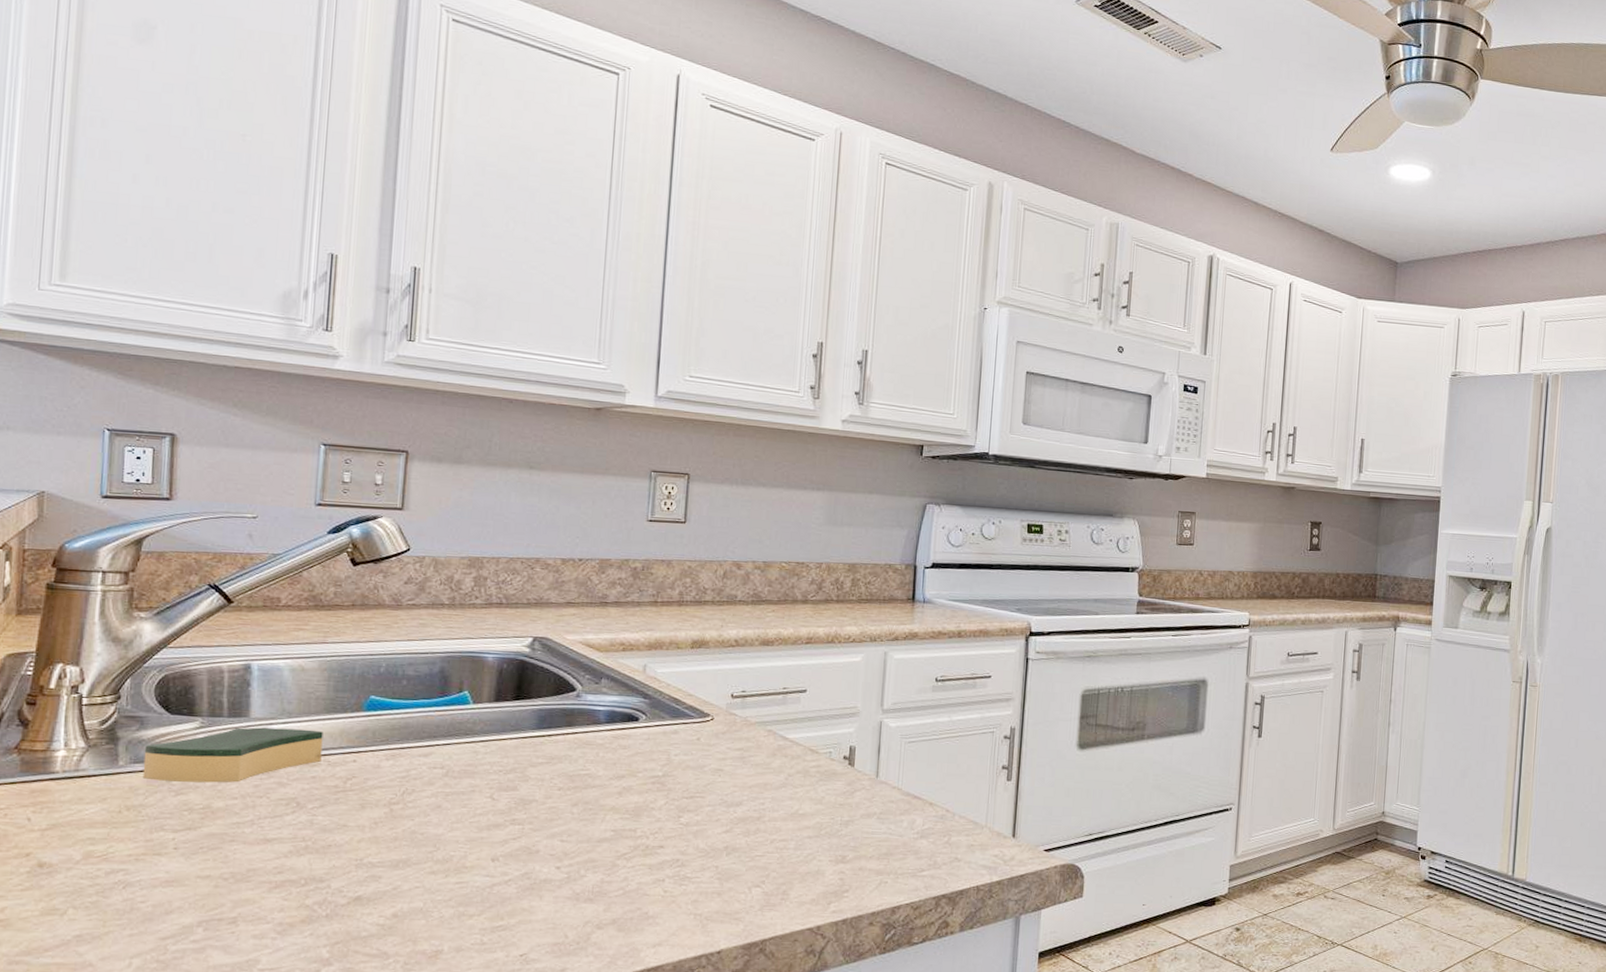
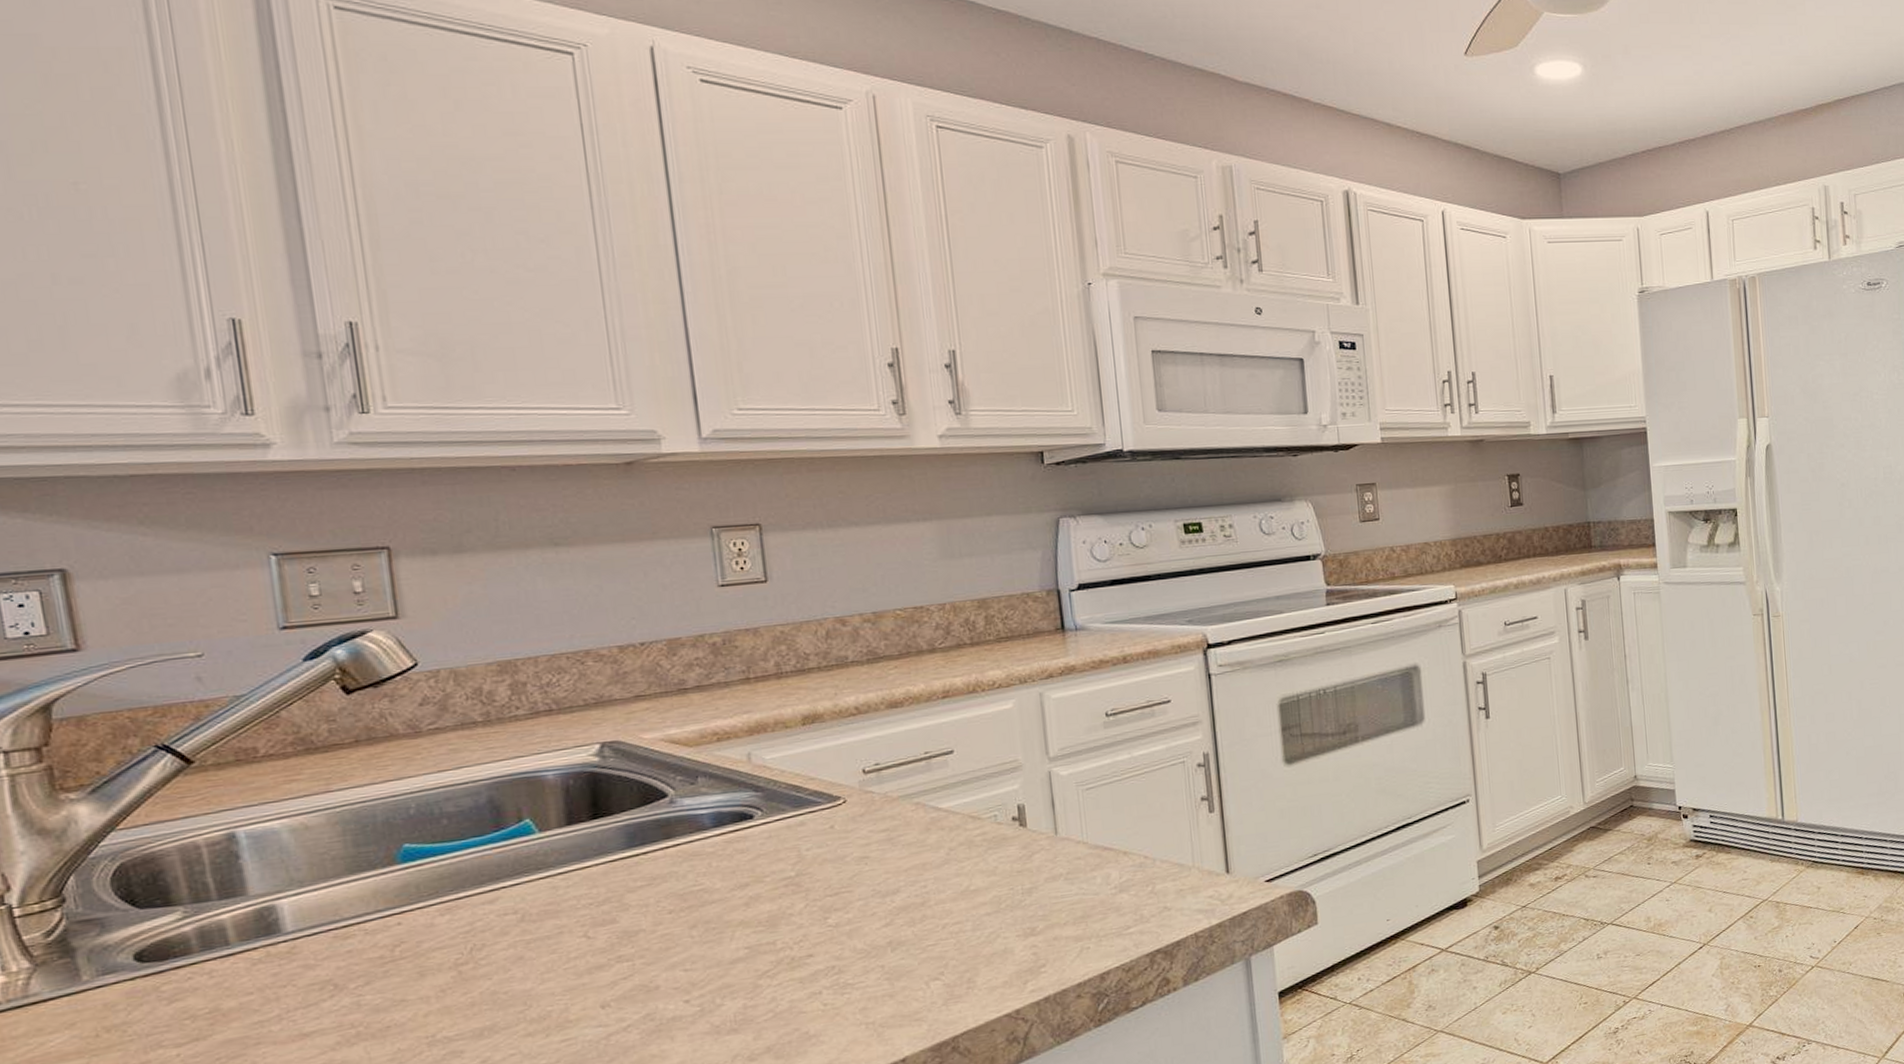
sponge: present [142,727,323,783] -> none [113,896,355,991]

